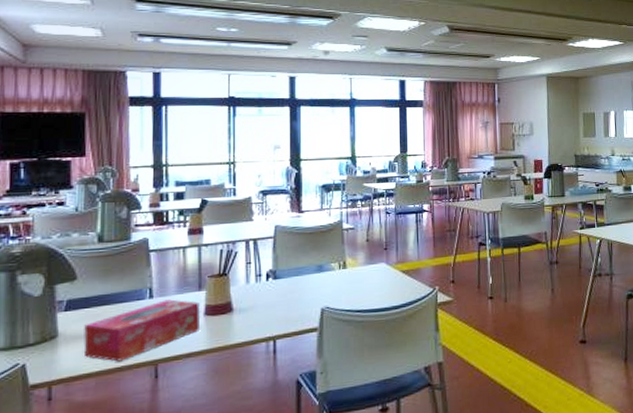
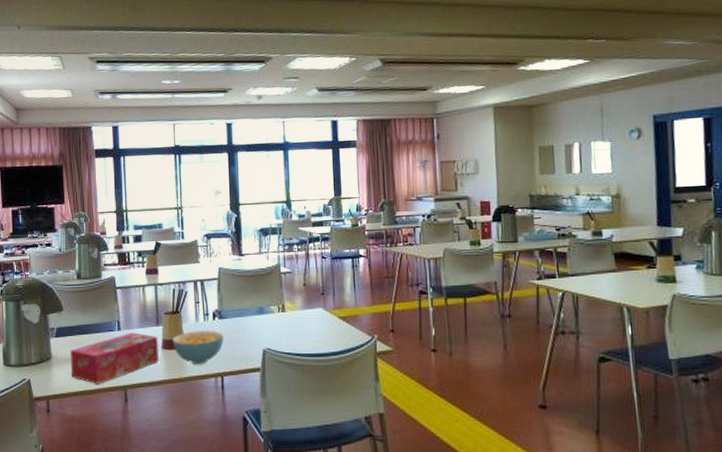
cereal bowl: none [217,291,277,330] -> present [172,329,224,365]

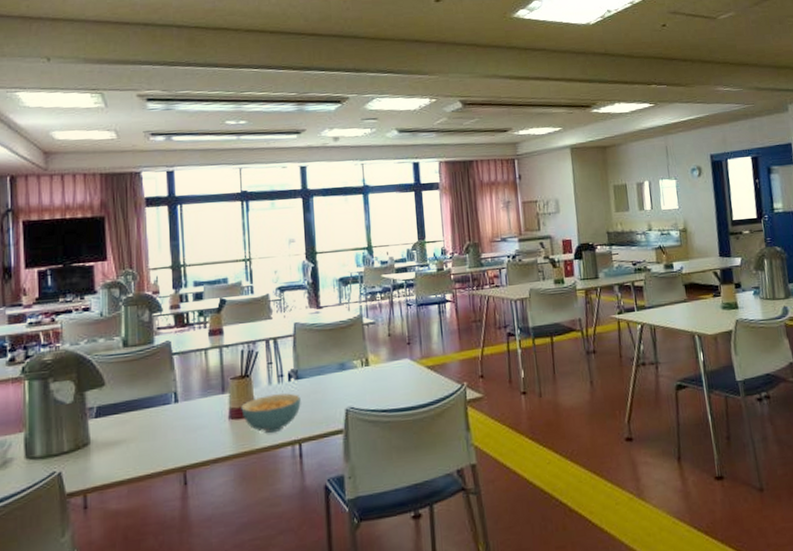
tissue box: present [70,332,159,384] -> none [114,403,225,469]

